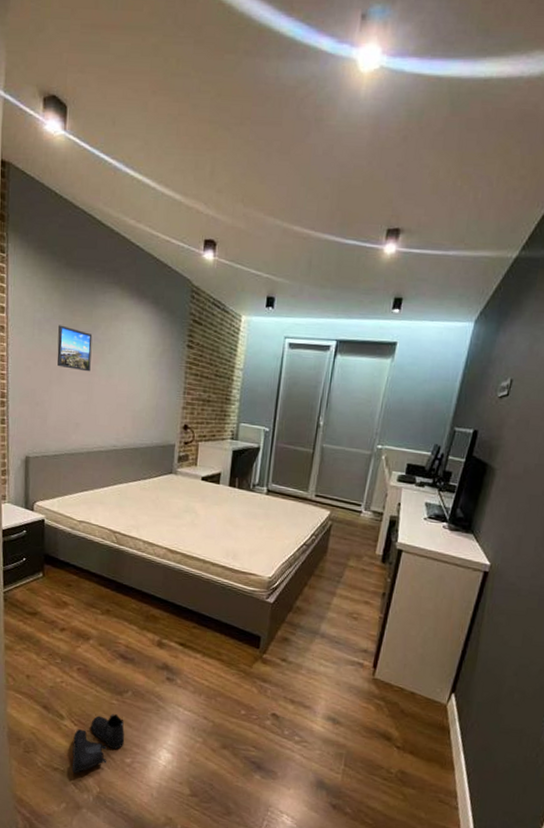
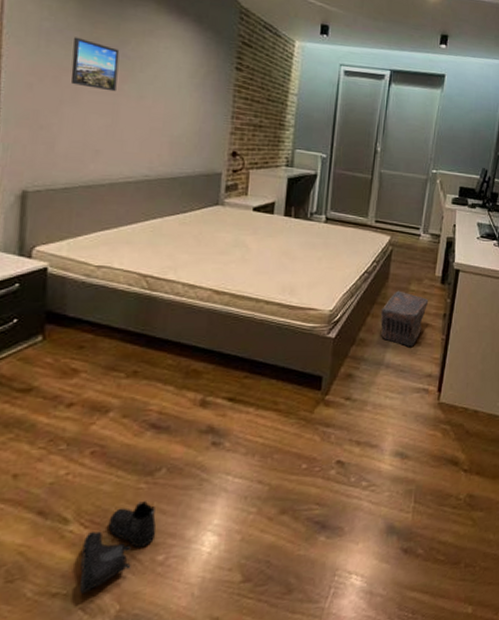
pouch: none [317,565,368,621] -> present [380,290,429,347]

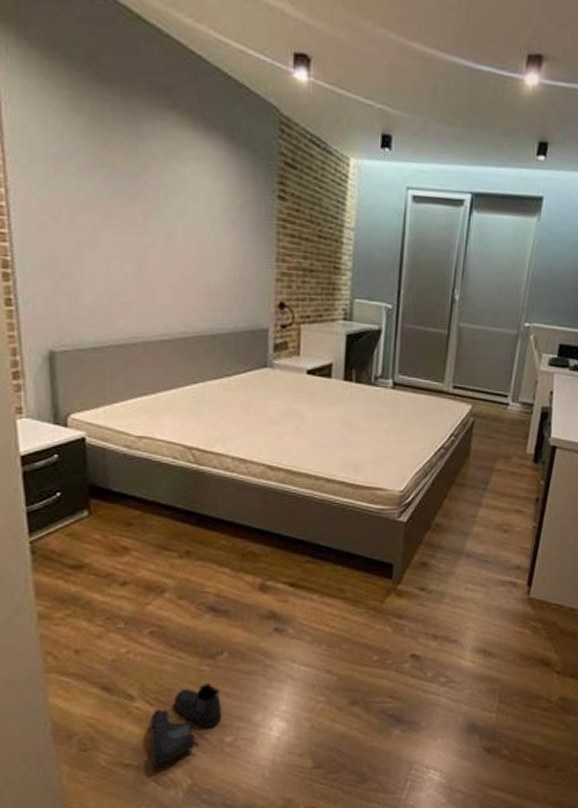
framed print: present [70,37,120,92] -> none [87,163,140,231]
pouch: present [380,290,429,347] -> none [459,469,518,534]

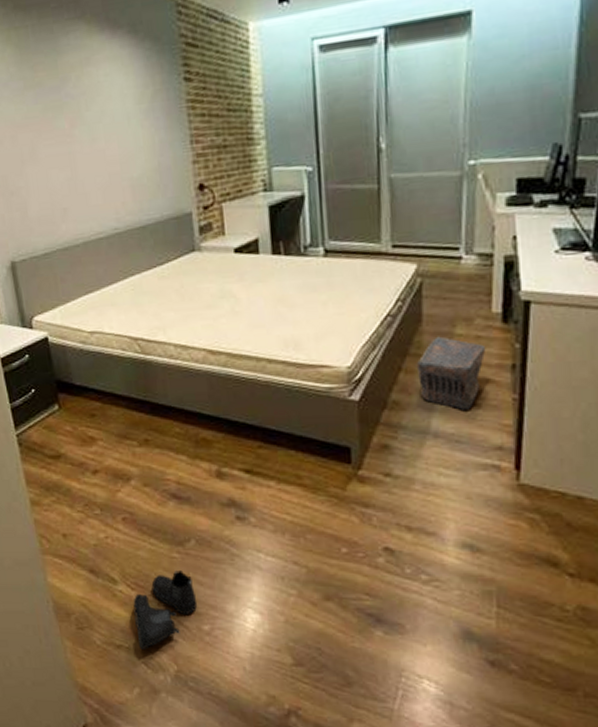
pouch: none [459,469,518,534] -> present [416,336,486,410]

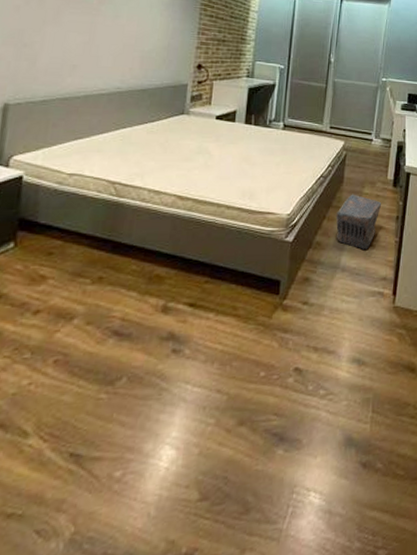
boots: present [133,570,198,649] -> none [35,412,115,514]

